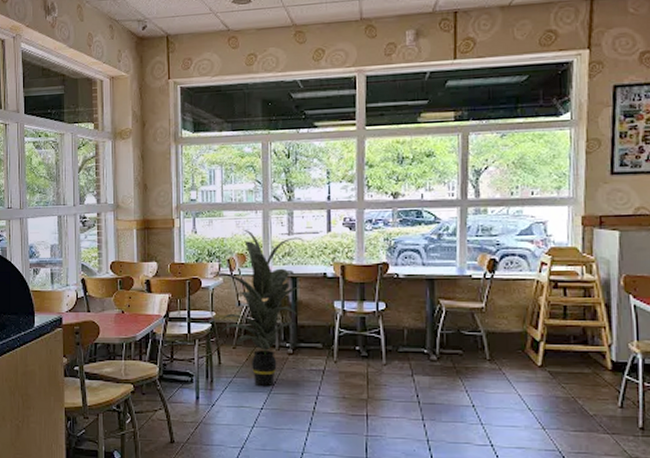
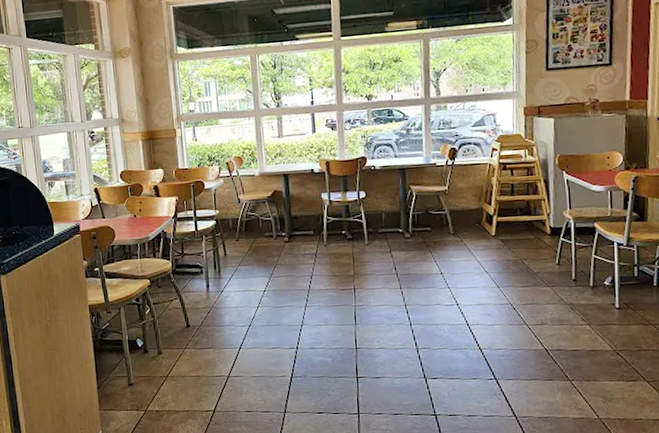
indoor plant: present [208,229,304,387] -> none [210,134,293,272]

